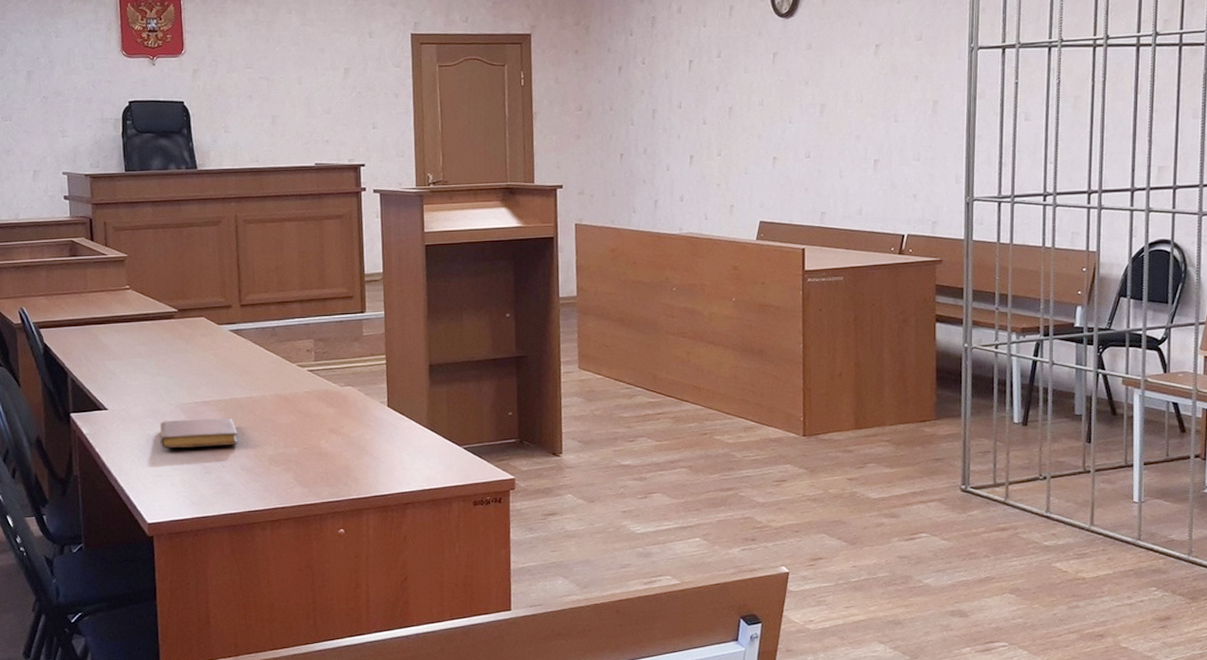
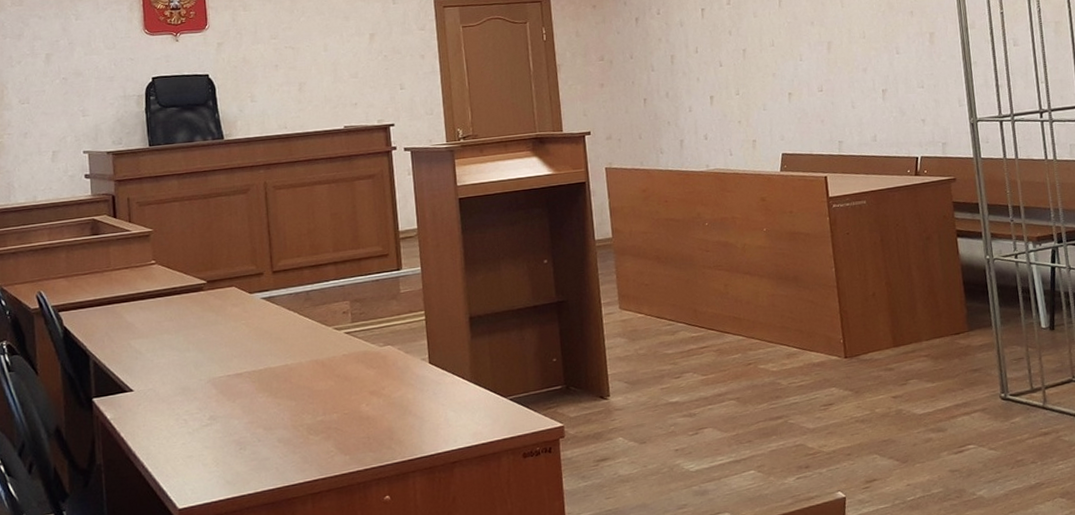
notebook: present [160,418,238,448] -> none [190,389,274,427]

